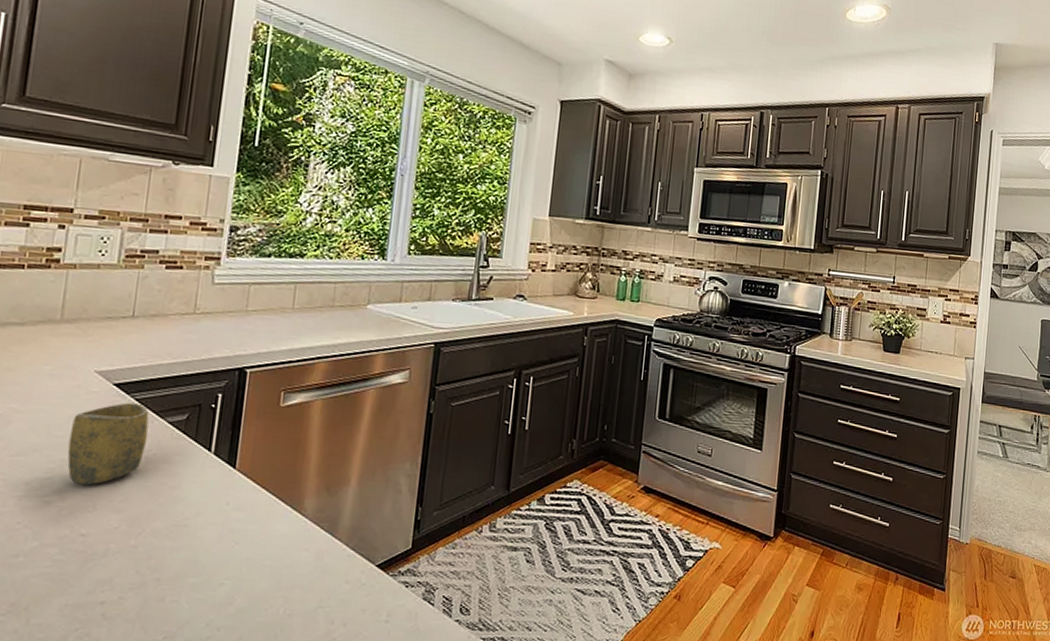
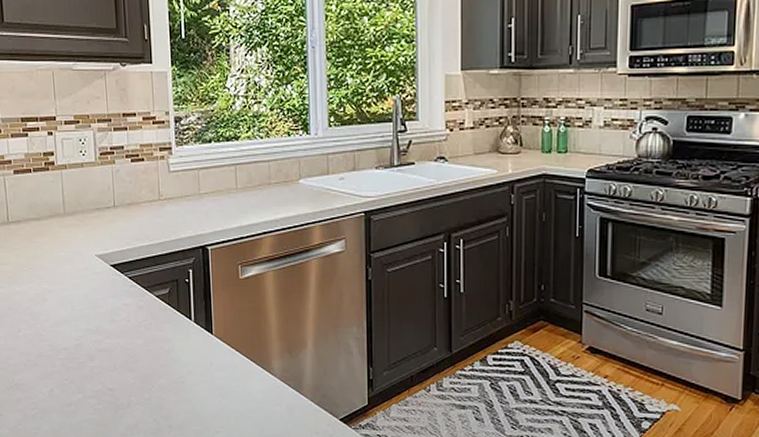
cup: present [67,402,149,485] -> none [87,280,143,350]

